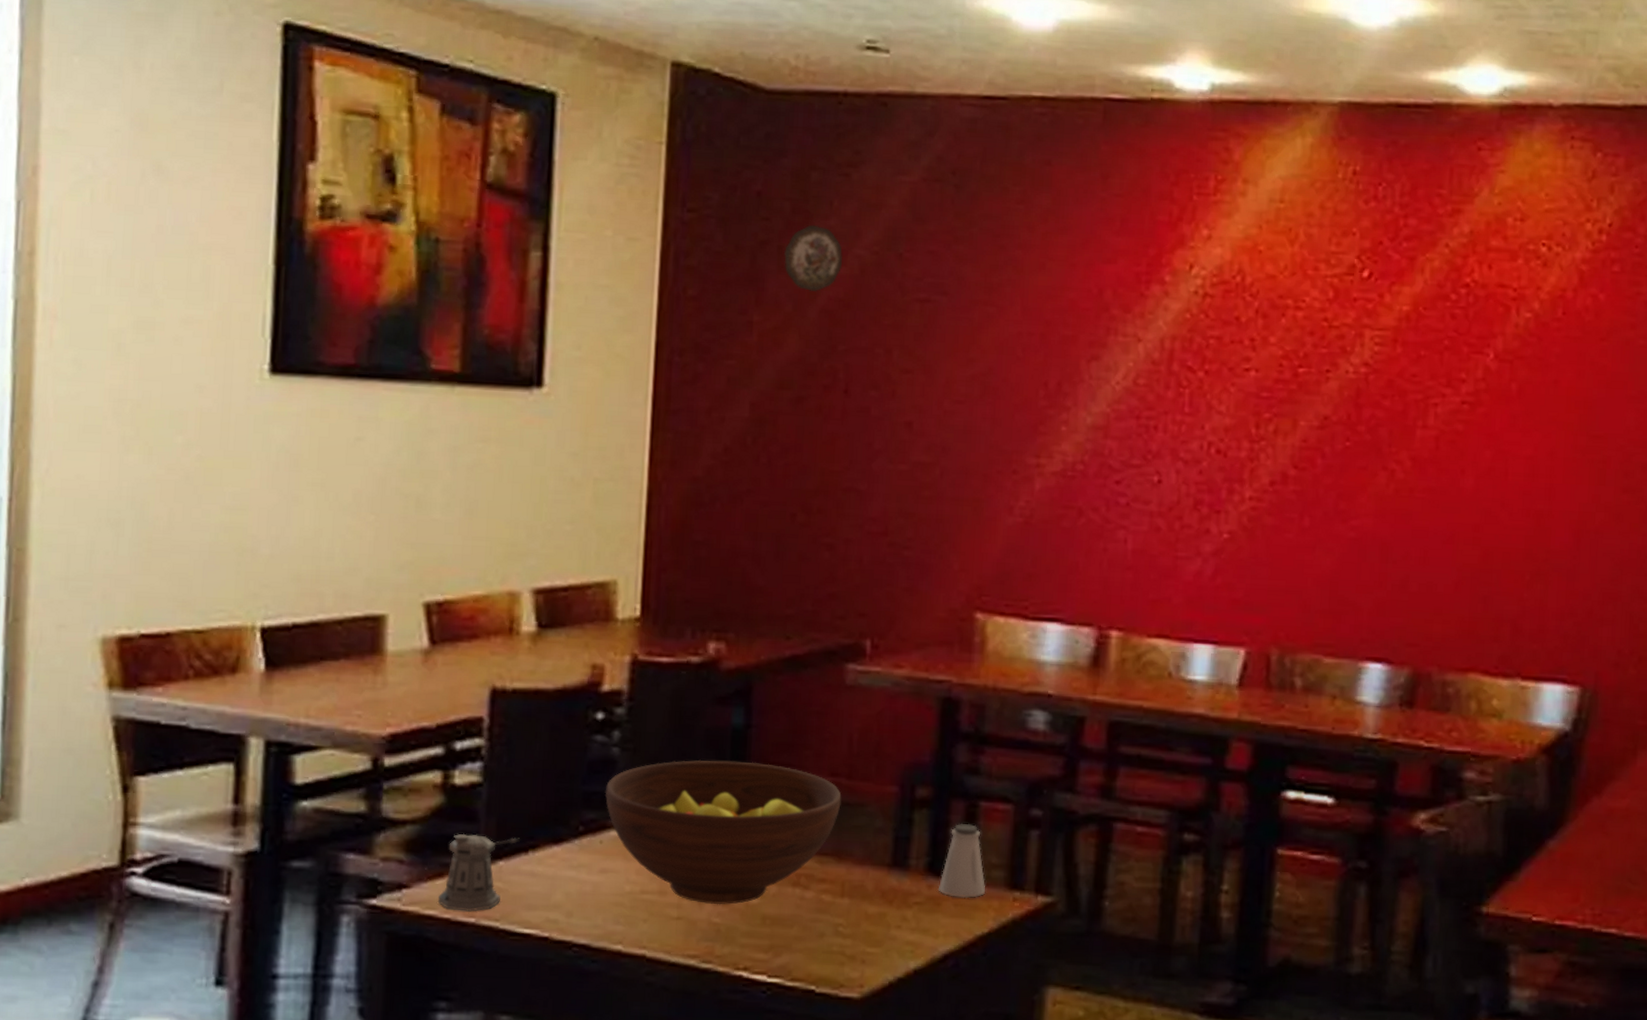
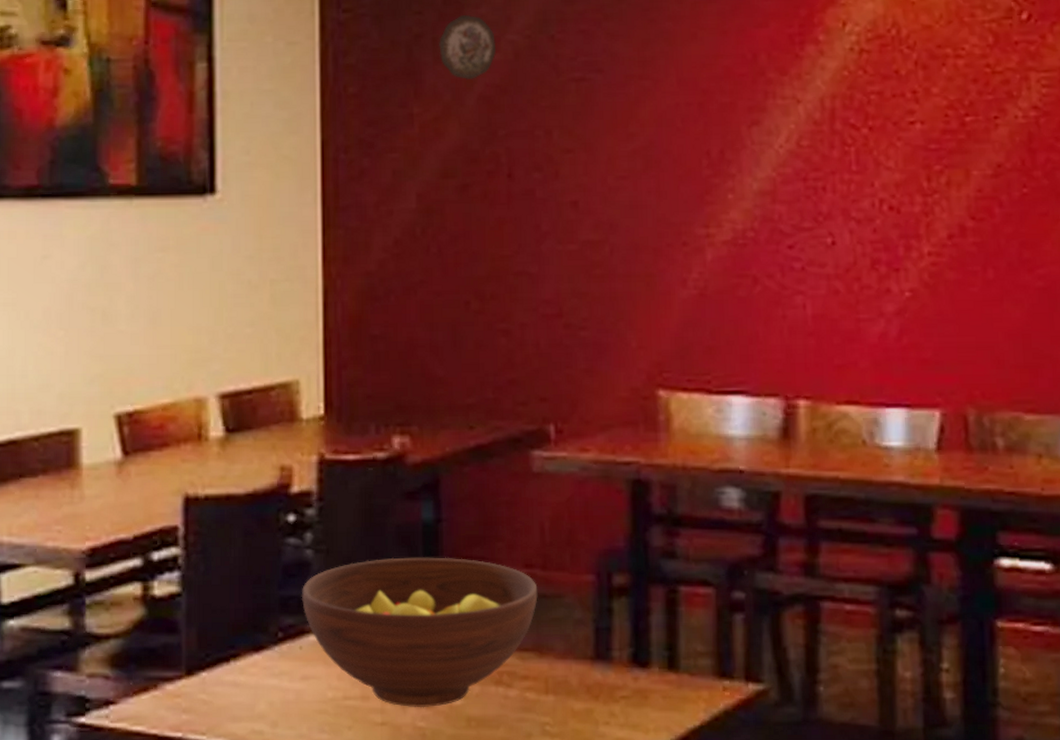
pepper shaker: present [437,833,521,912] -> none [144,645,222,726]
saltshaker: present [939,824,985,898] -> none [645,611,693,689]

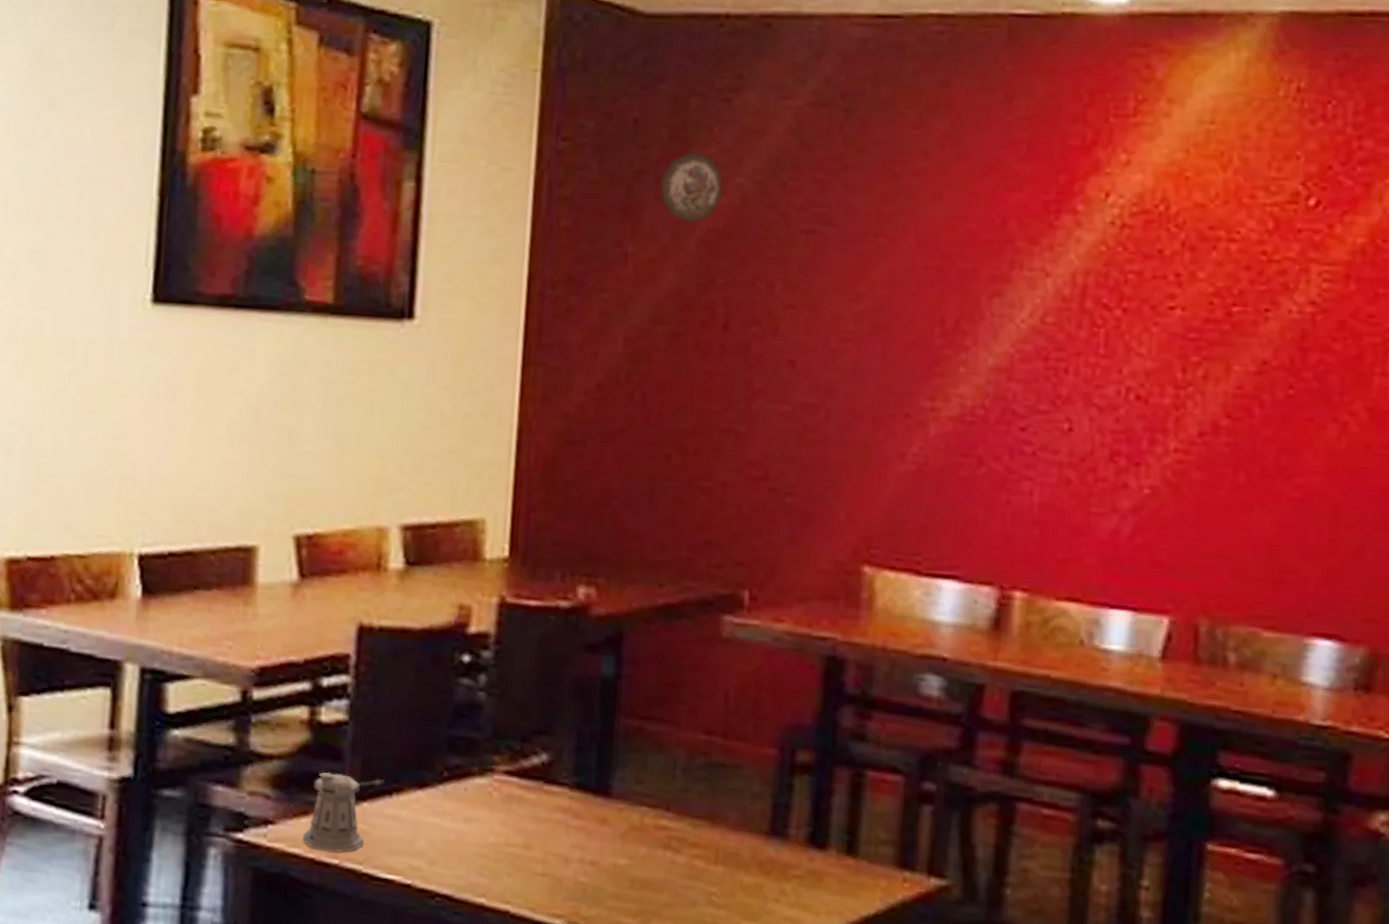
pepper shaker: none [144,645,222,726] -> present [302,772,385,853]
fruit bowl: present [301,557,538,708] -> none [470,709,716,864]

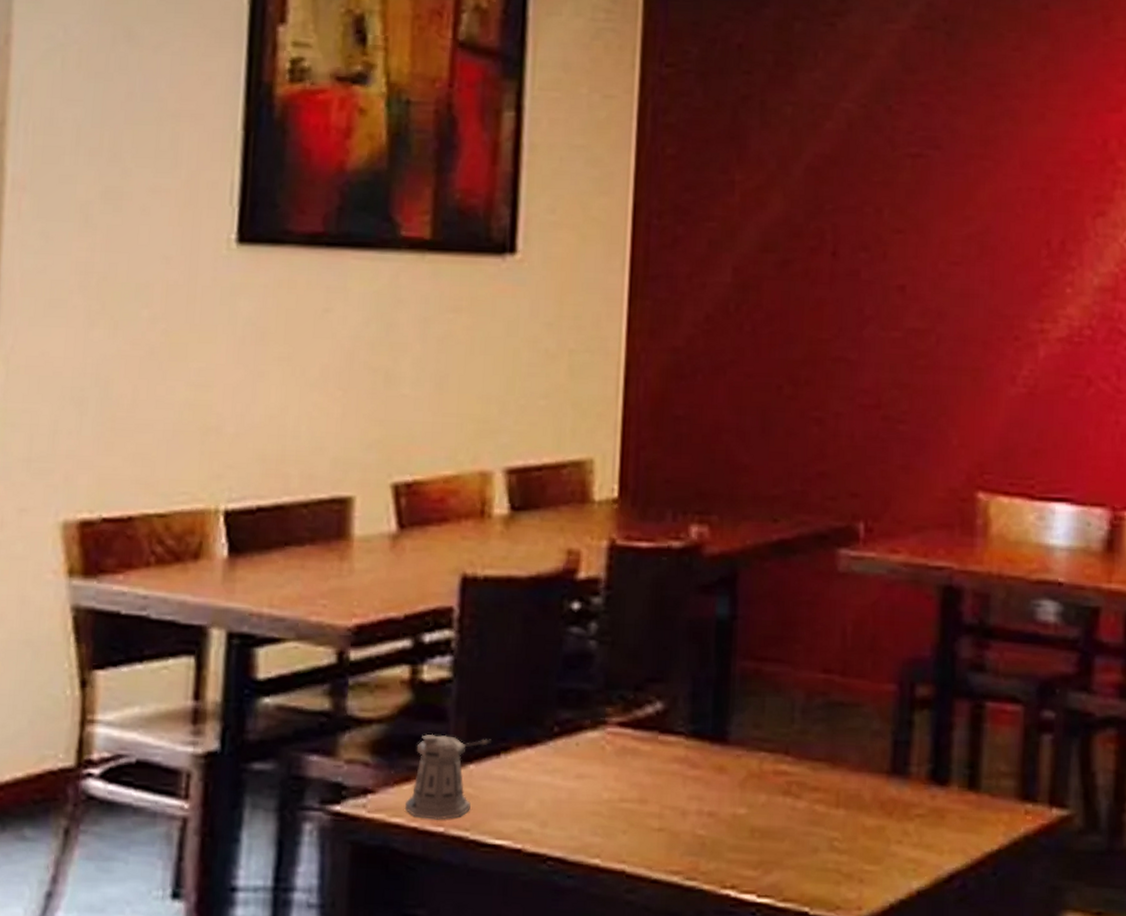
decorative plate: present [661,152,723,222] -> none [767,77,828,148]

